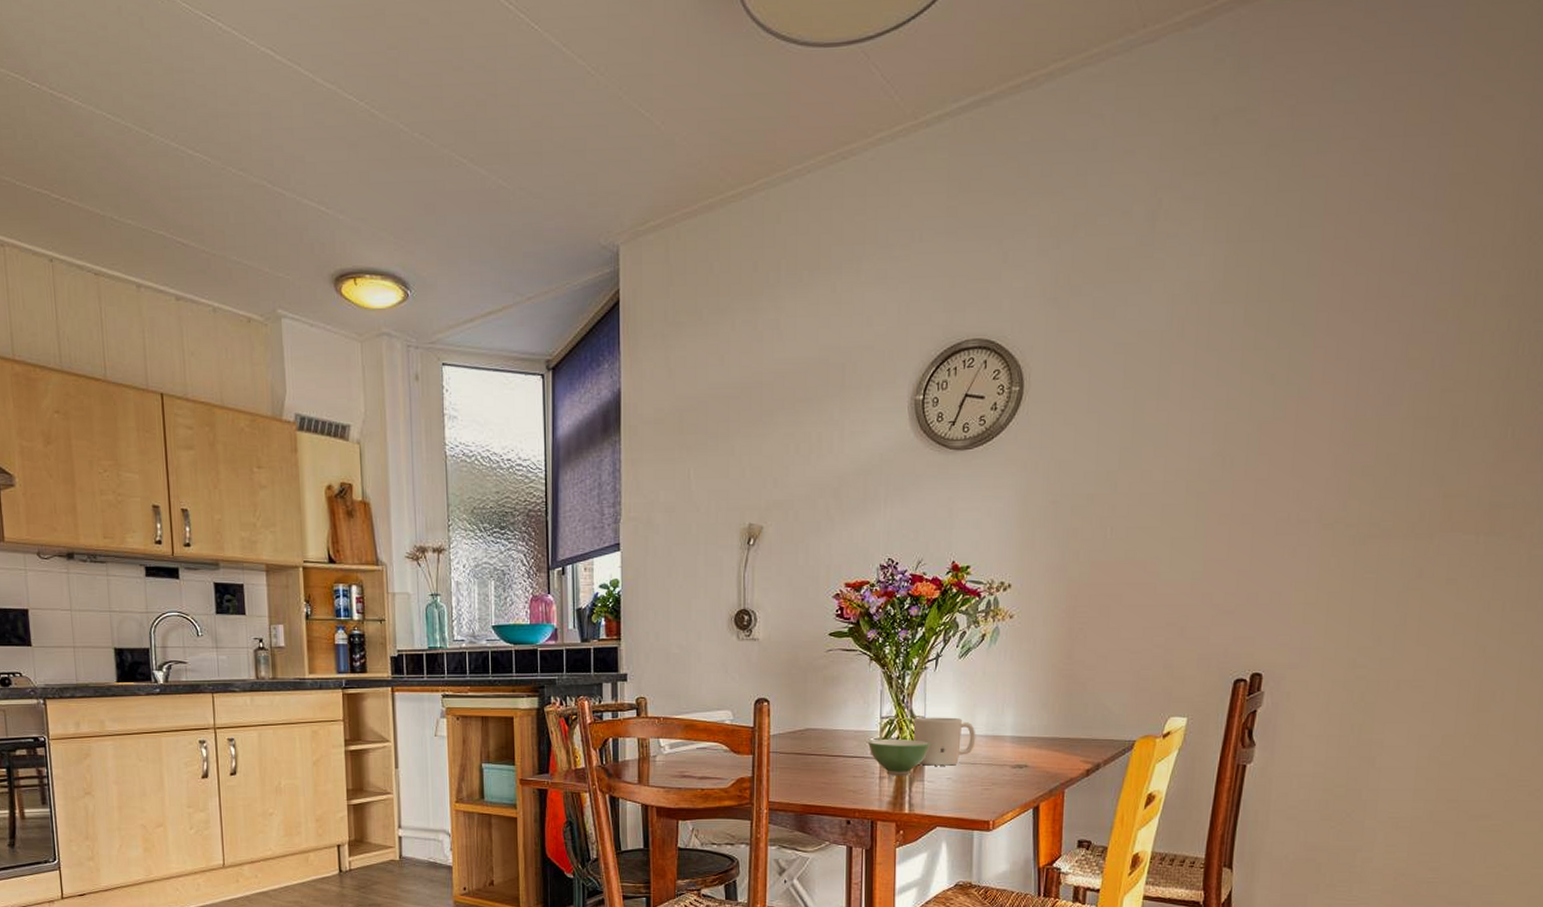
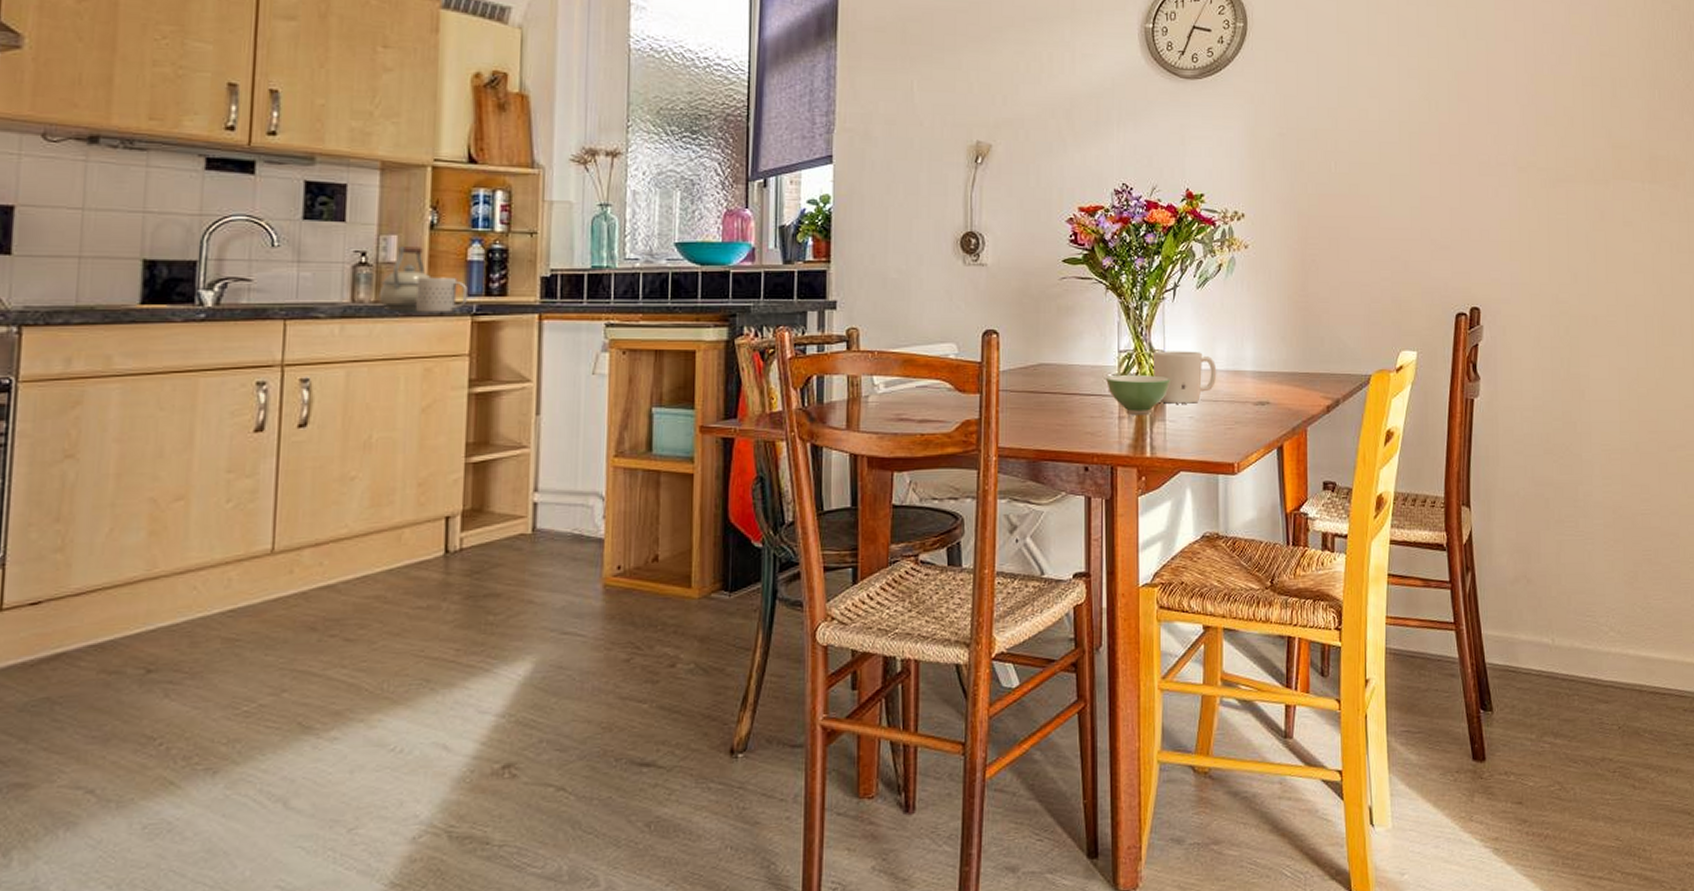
kettle: none [274,632,311,686] -> present [378,245,432,312]
mug: none [301,658,338,686] -> present [416,277,468,312]

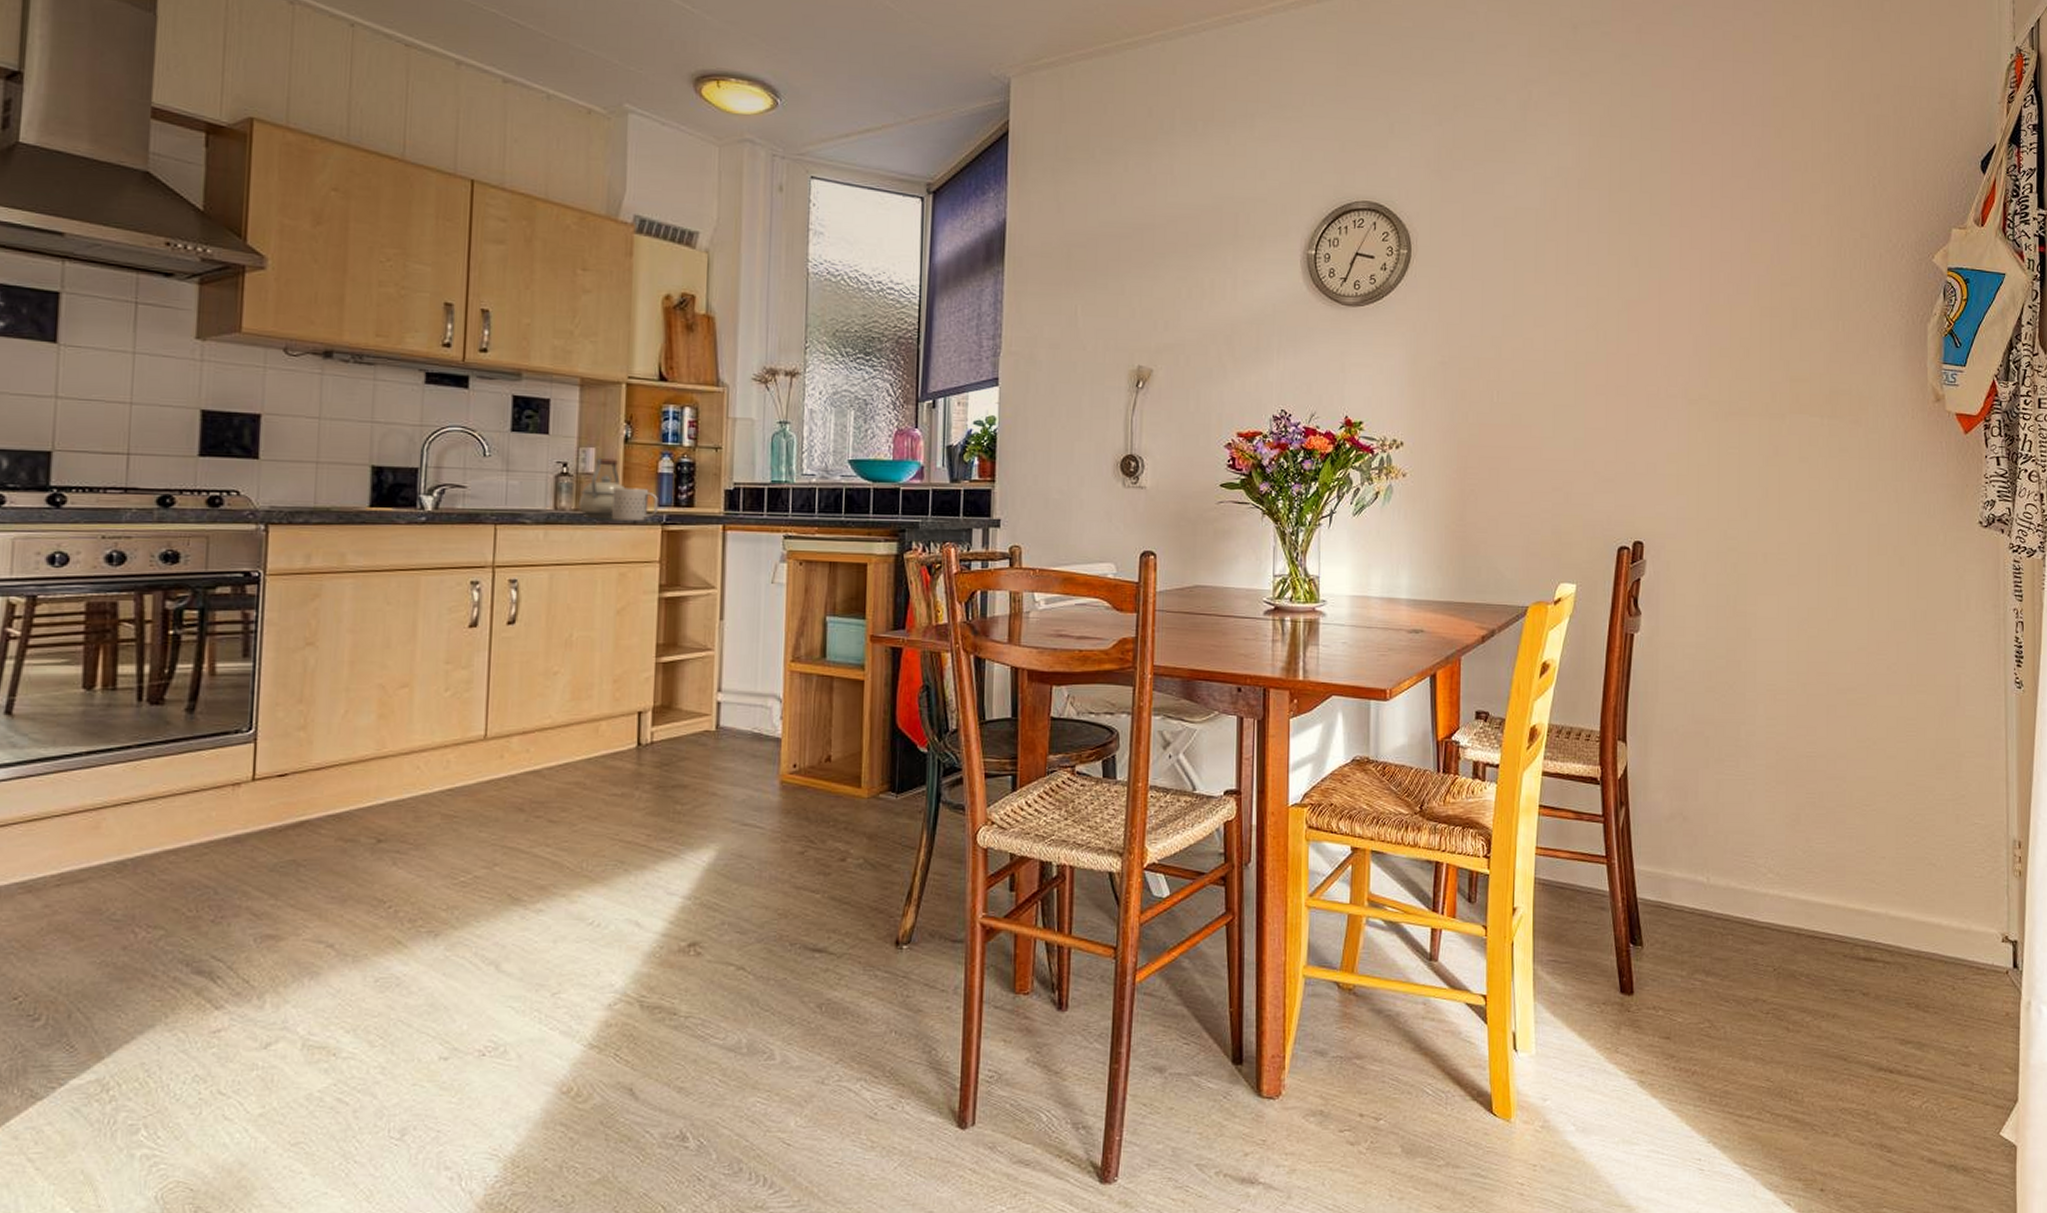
bowl: present [1105,375,1172,416] -> none [1259,599,1326,640]
mug: present [1152,351,1217,404] -> none [1307,576,1371,629]

